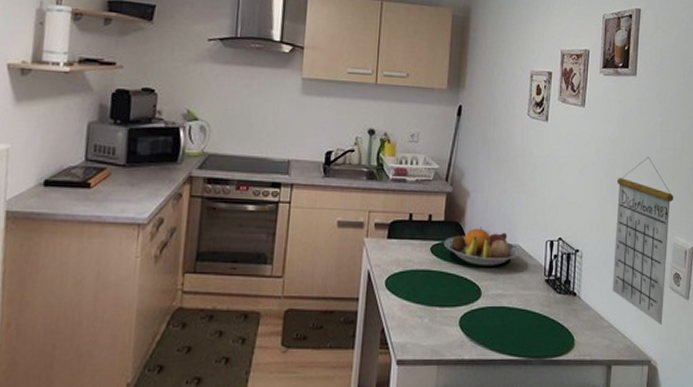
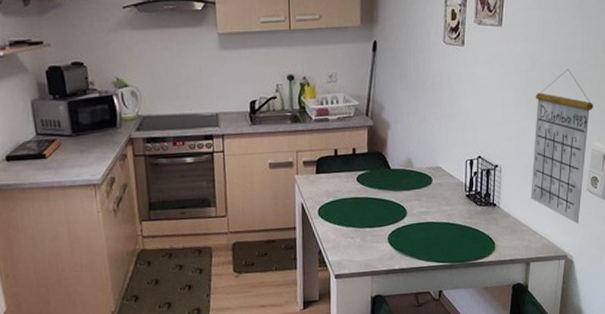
fruit bowl: present [444,227,520,267] -> none [369,154,441,189]

